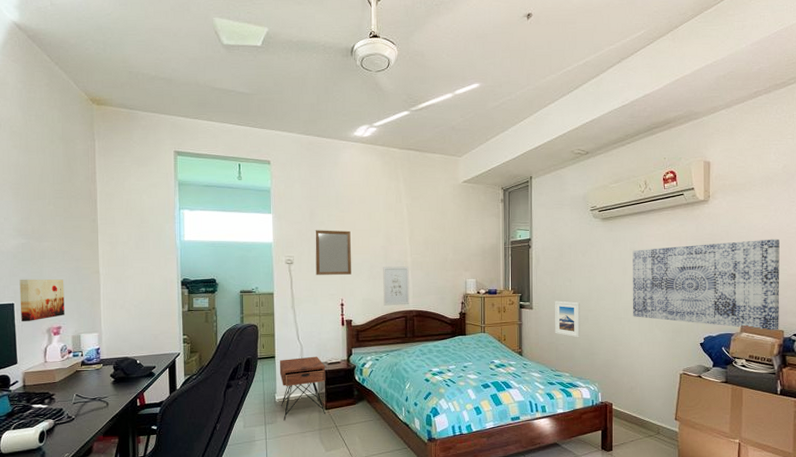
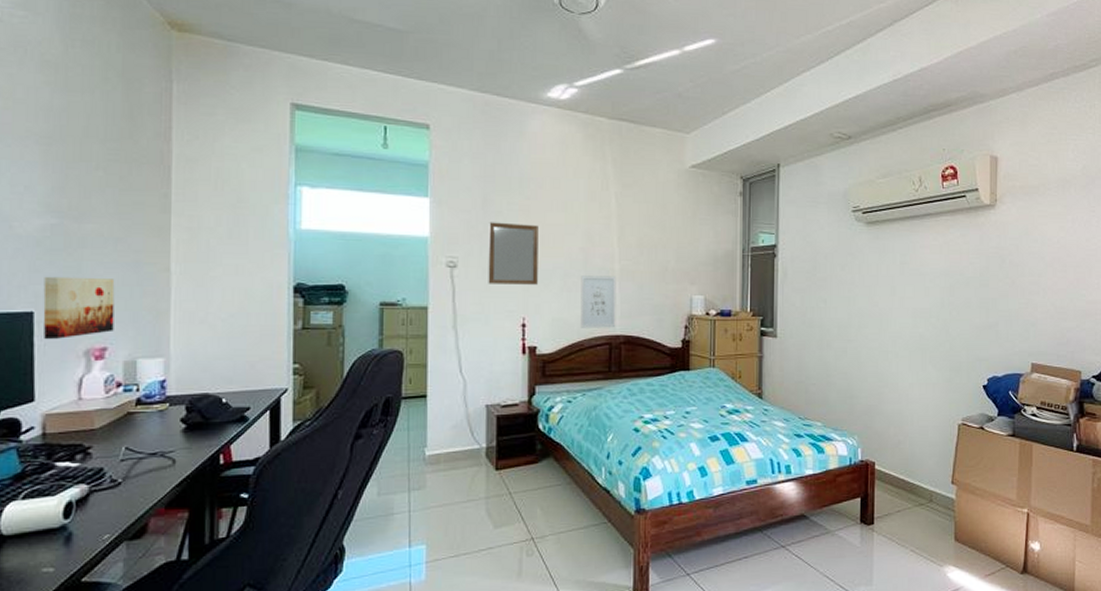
nightstand: present [279,356,326,421] -> none [432,396,498,486]
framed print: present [554,301,580,338] -> none [804,327,837,376]
wall art: present [632,239,780,330] -> none [901,256,1077,370]

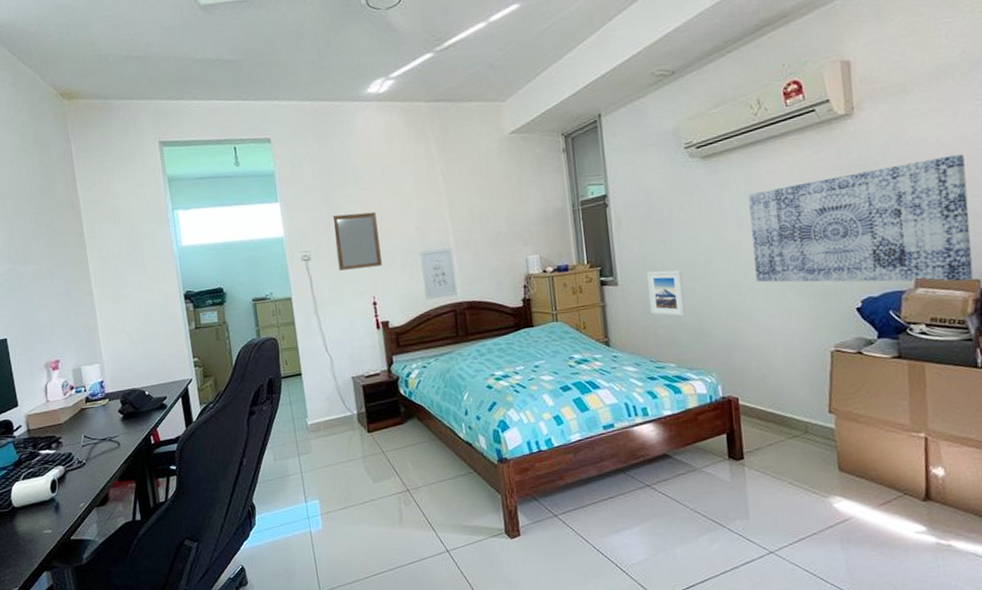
wall art: present [43,276,115,340] -> none [9,306,62,359]
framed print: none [804,327,837,376] -> present [646,270,686,317]
wall art: none [901,256,1077,370] -> present [748,153,973,283]

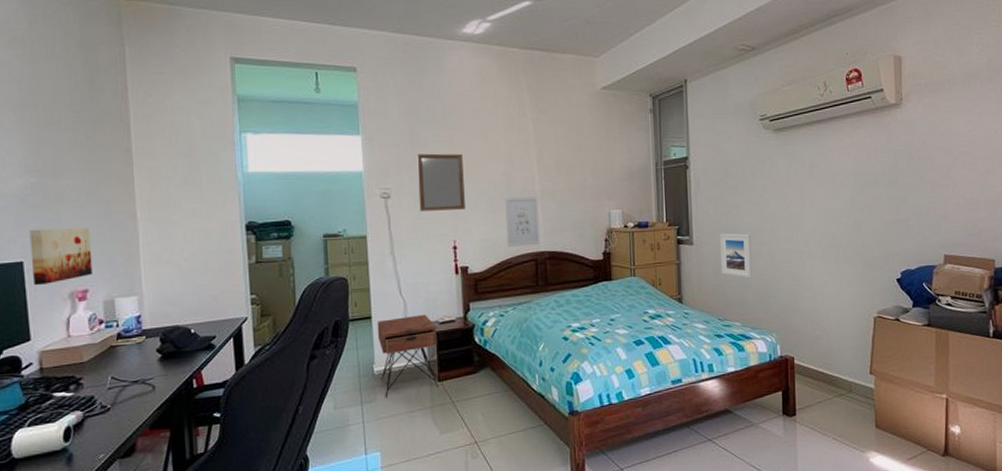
wall art: none [9,306,62,359] -> present [29,228,93,286]
nightstand: none [307,369,368,450] -> present [377,314,438,398]
wall art: present [748,153,973,283] -> none [812,148,989,260]

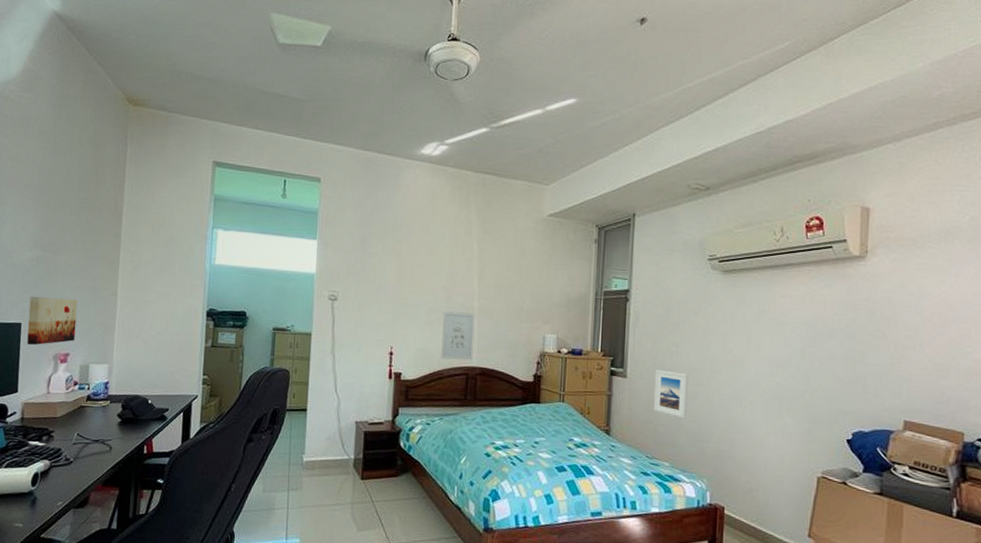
nightstand: present [377,314,438,398] -> none [309,413,366,488]
home mirror: present [417,153,465,212] -> none [362,262,408,318]

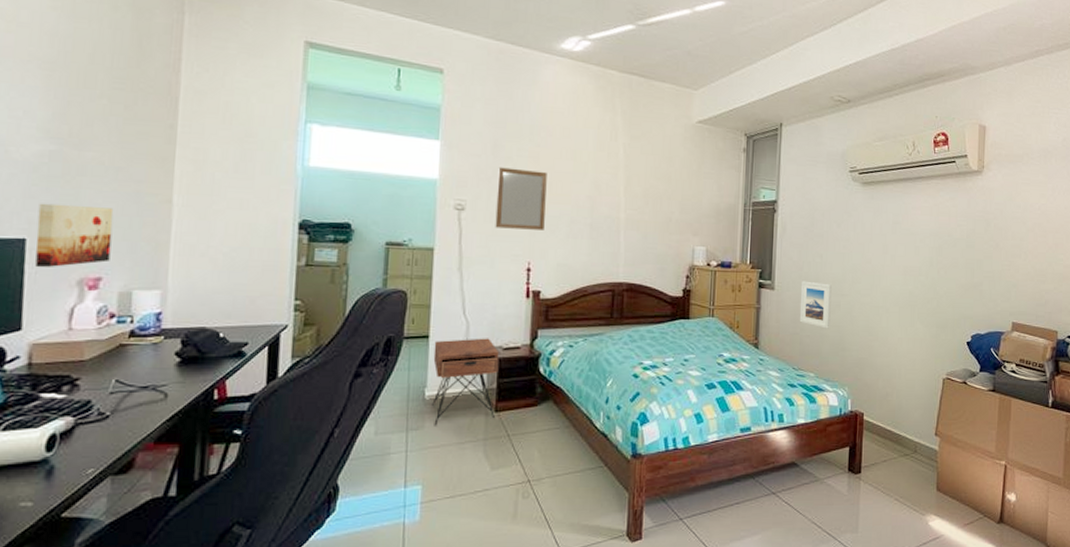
nightstand: none [309,413,366,488] -> present [432,338,500,426]
home mirror: none [362,262,408,318] -> present [495,167,547,230]
wall art: present [441,311,475,360] -> none [584,223,622,276]

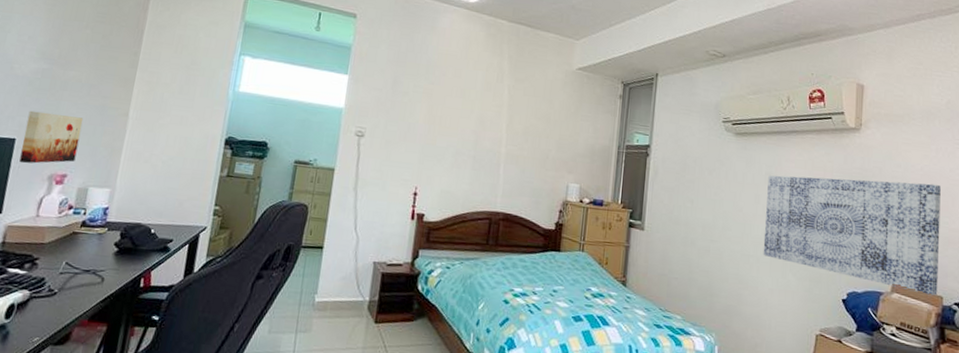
nightstand: present [432,338,500,426] -> none [320,252,384,331]
home mirror: present [495,167,547,230] -> none [389,100,438,159]
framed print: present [799,281,832,329] -> none [668,223,702,273]
wall art: none [892,222,1056,330] -> present [763,175,941,295]

